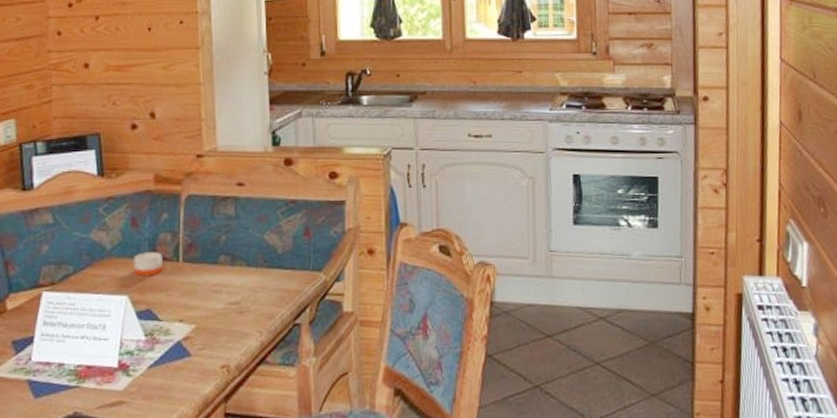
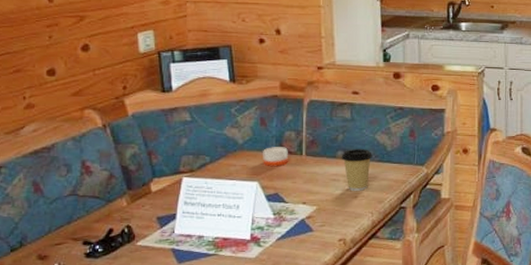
coffee cup: none [224,252,262,305] -> present [341,149,374,191]

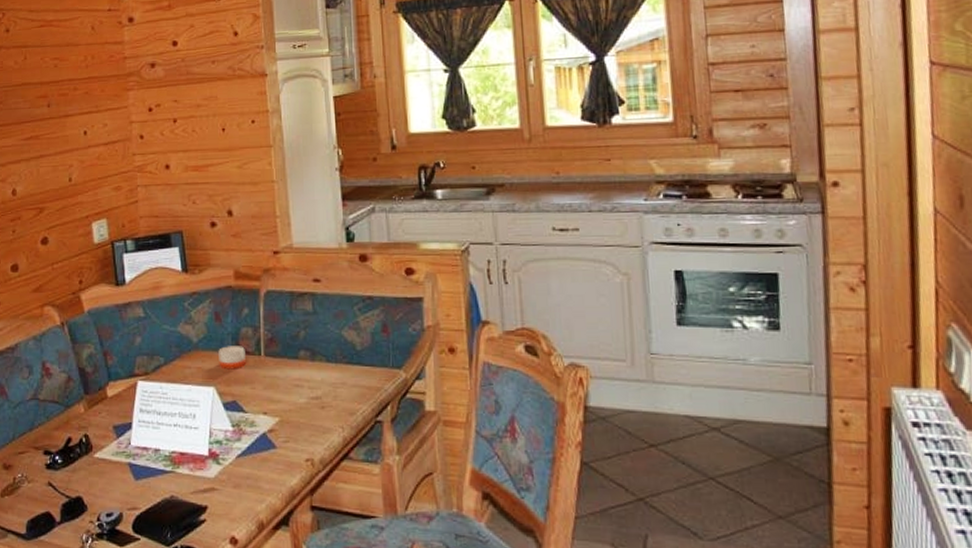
coffee cup: present [341,149,374,191] -> none [304,348,341,400]

